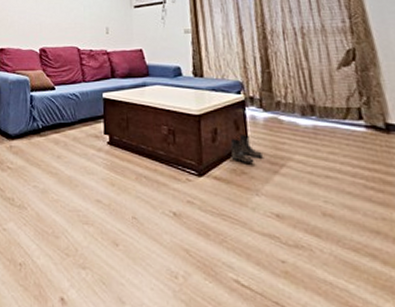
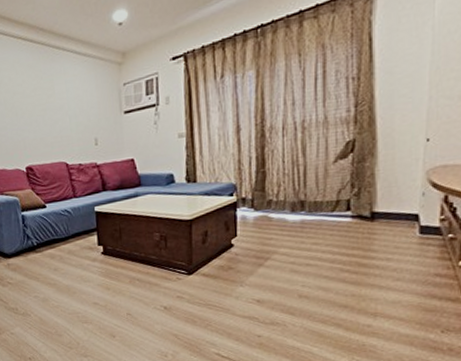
boots: present [230,135,264,163] -> none [219,234,251,260]

